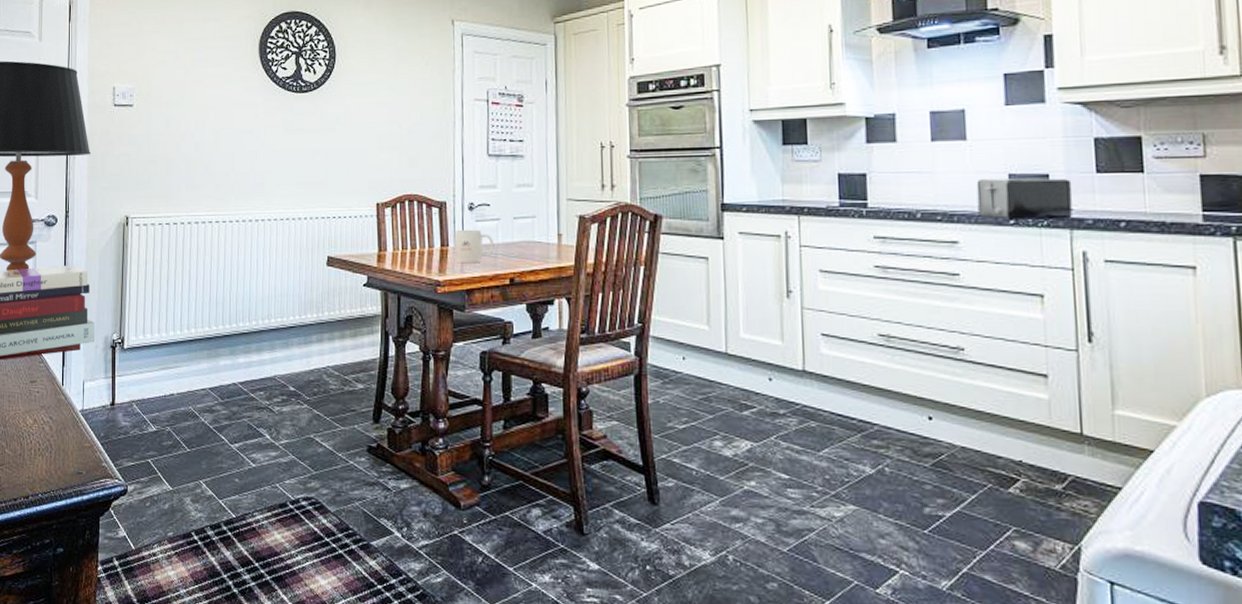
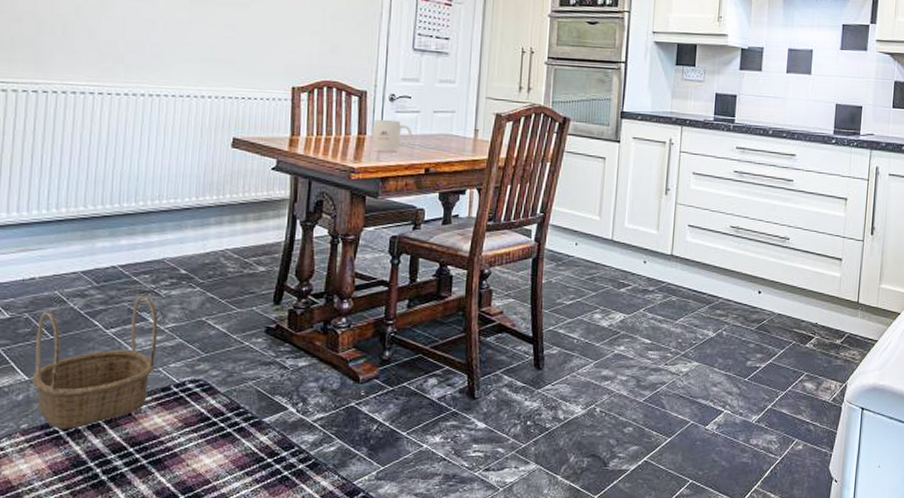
basket: none [175,411,273,540] -> present [32,295,158,430]
toaster: present [976,178,1073,220] -> none [812,106,876,142]

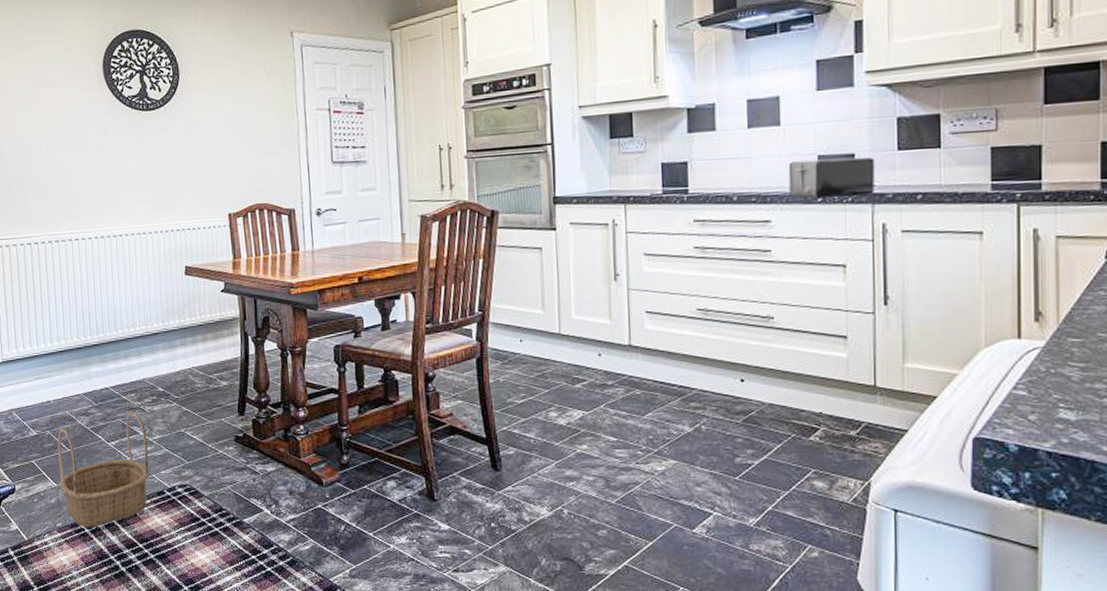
mug: present [371,119,412,153] -> none [304,233,342,266]
toaster: none [812,106,876,142] -> present [788,157,876,199]

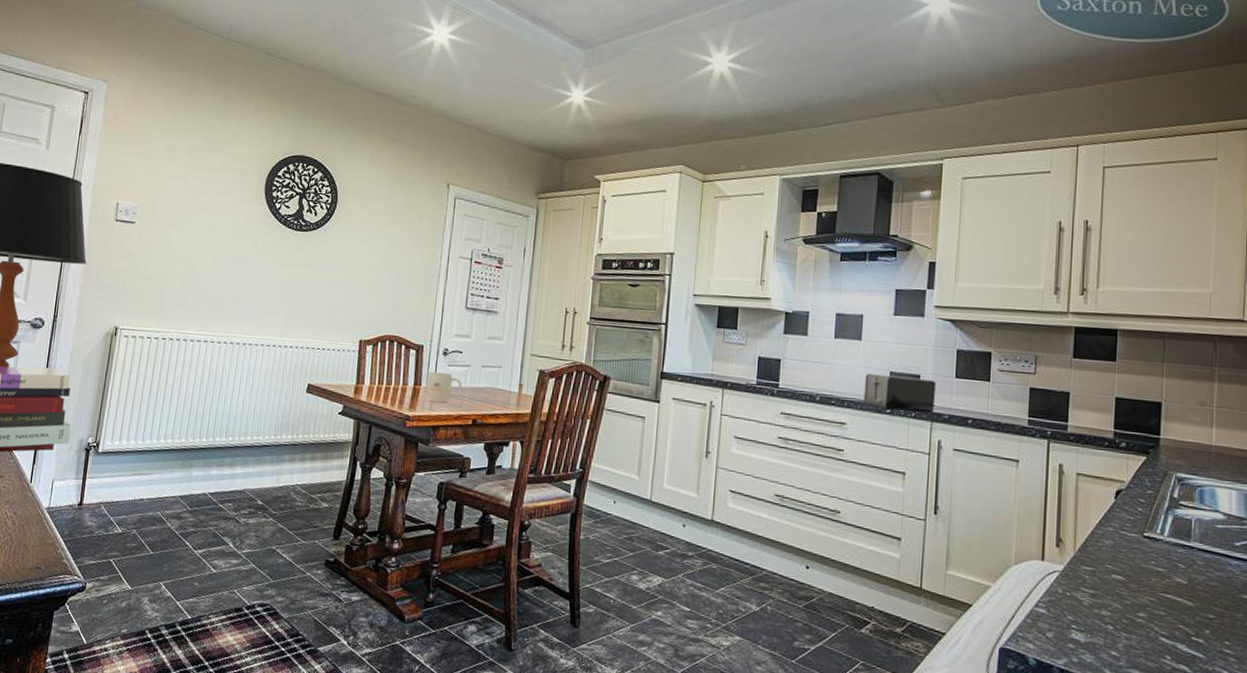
basket: present [57,412,149,528] -> none [133,521,237,639]
mug: none [304,233,342,266] -> present [425,371,462,403]

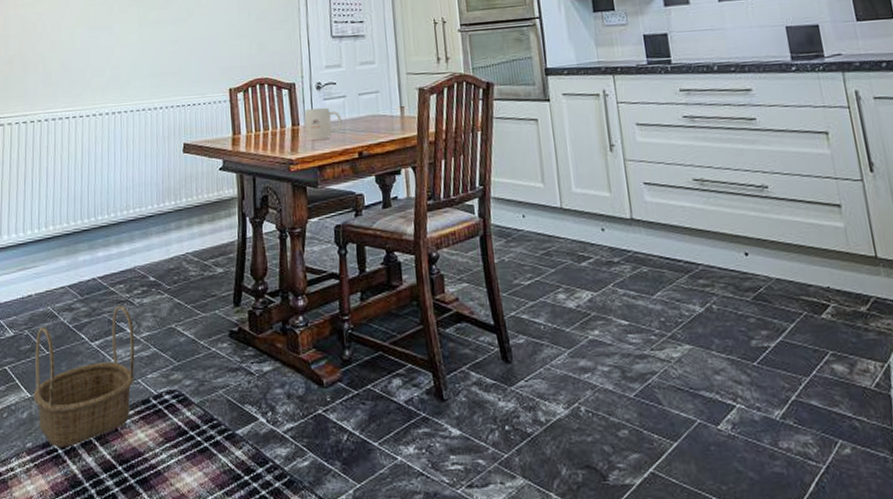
basket: none [133,521,237,639] -> present [33,305,135,448]
toaster: present [863,374,937,413] -> none [760,27,843,67]

